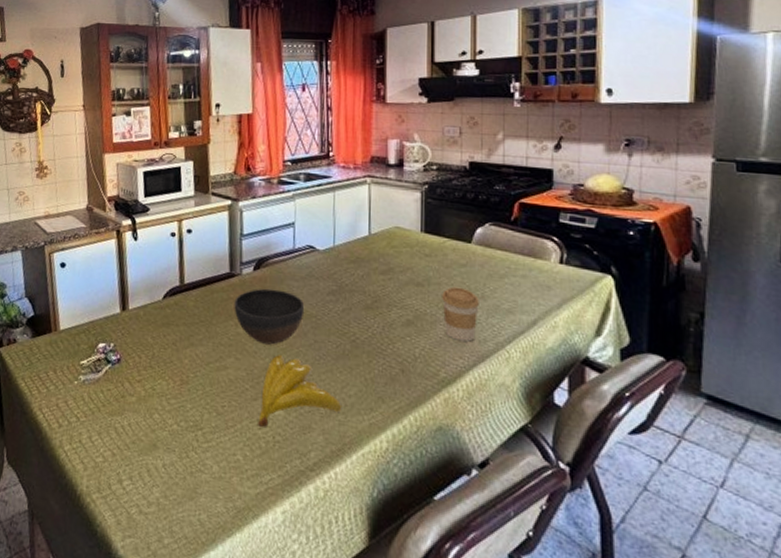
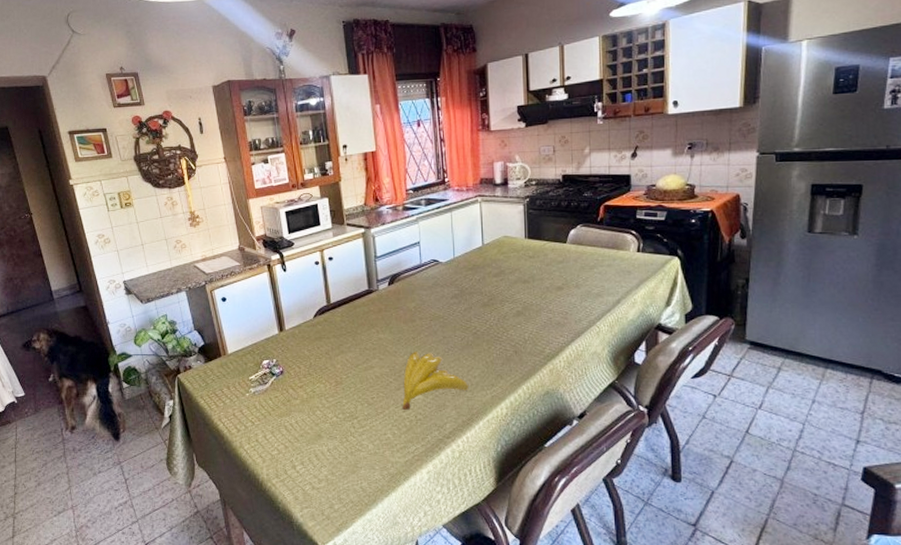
bowl: present [234,288,305,345] -> none [374,299,434,344]
coffee cup: present [442,286,479,342] -> none [544,280,574,323]

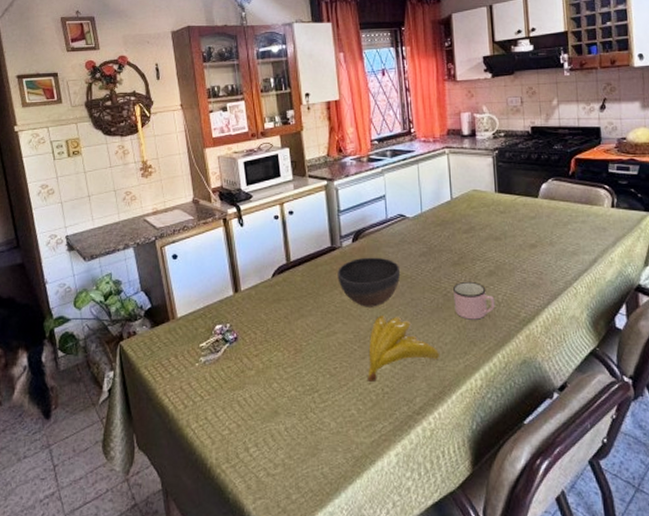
bowl: none [374,299,434,344] -> present [337,257,401,307]
mug: none [483,321,522,355] -> present [453,281,495,320]

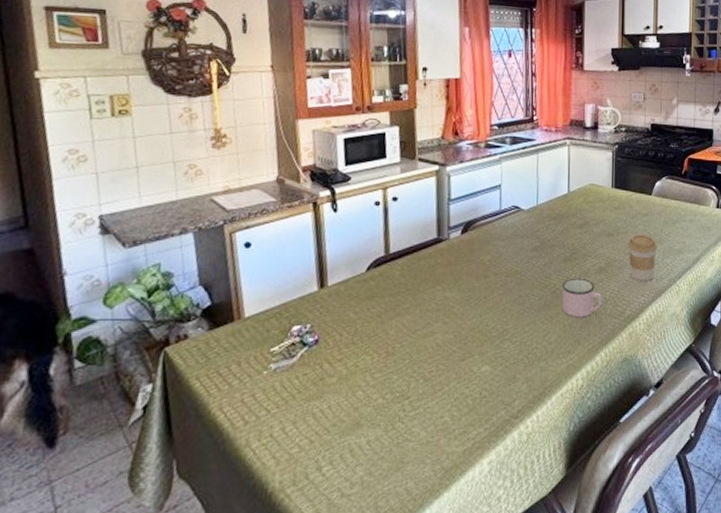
bowl: present [337,257,401,307] -> none [441,250,510,305]
banana: present [368,315,440,381] -> none [465,314,544,385]
coffee cup: none [517,237,549,283] -> present [628,234,657,281]

